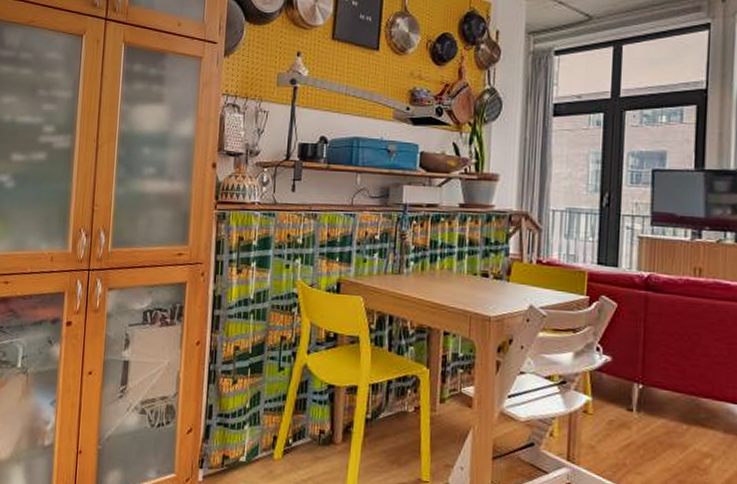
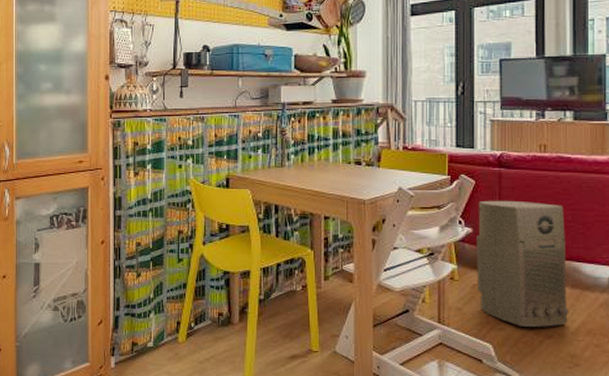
air purifier: none [613,326,721,475] -> present [477,200,569,327]

